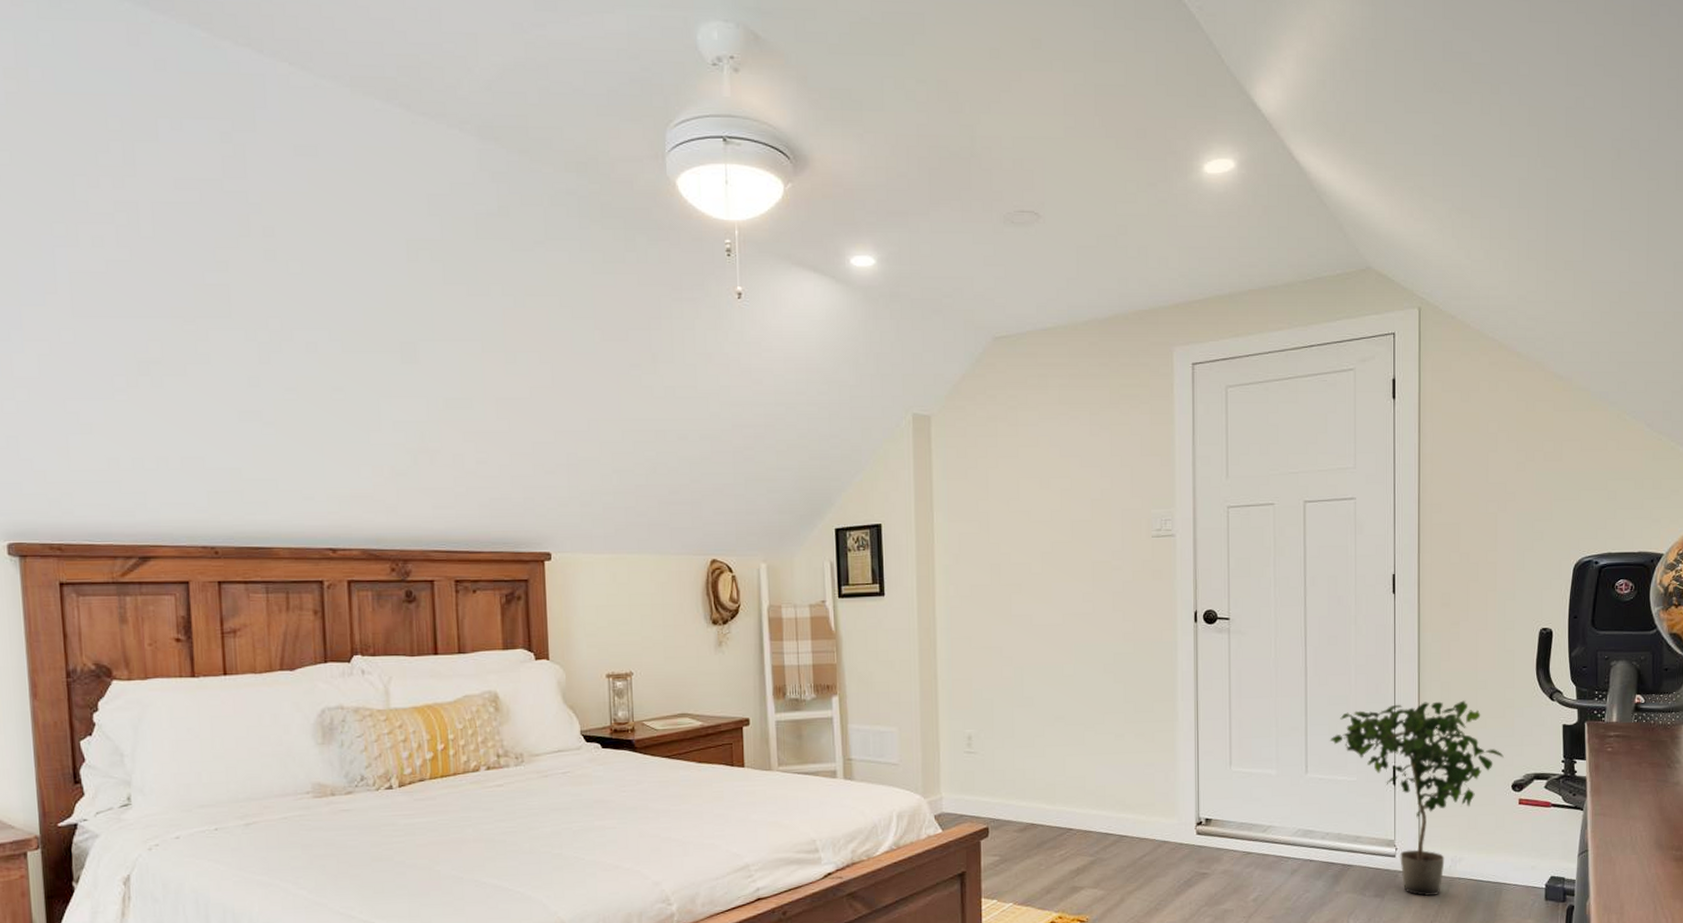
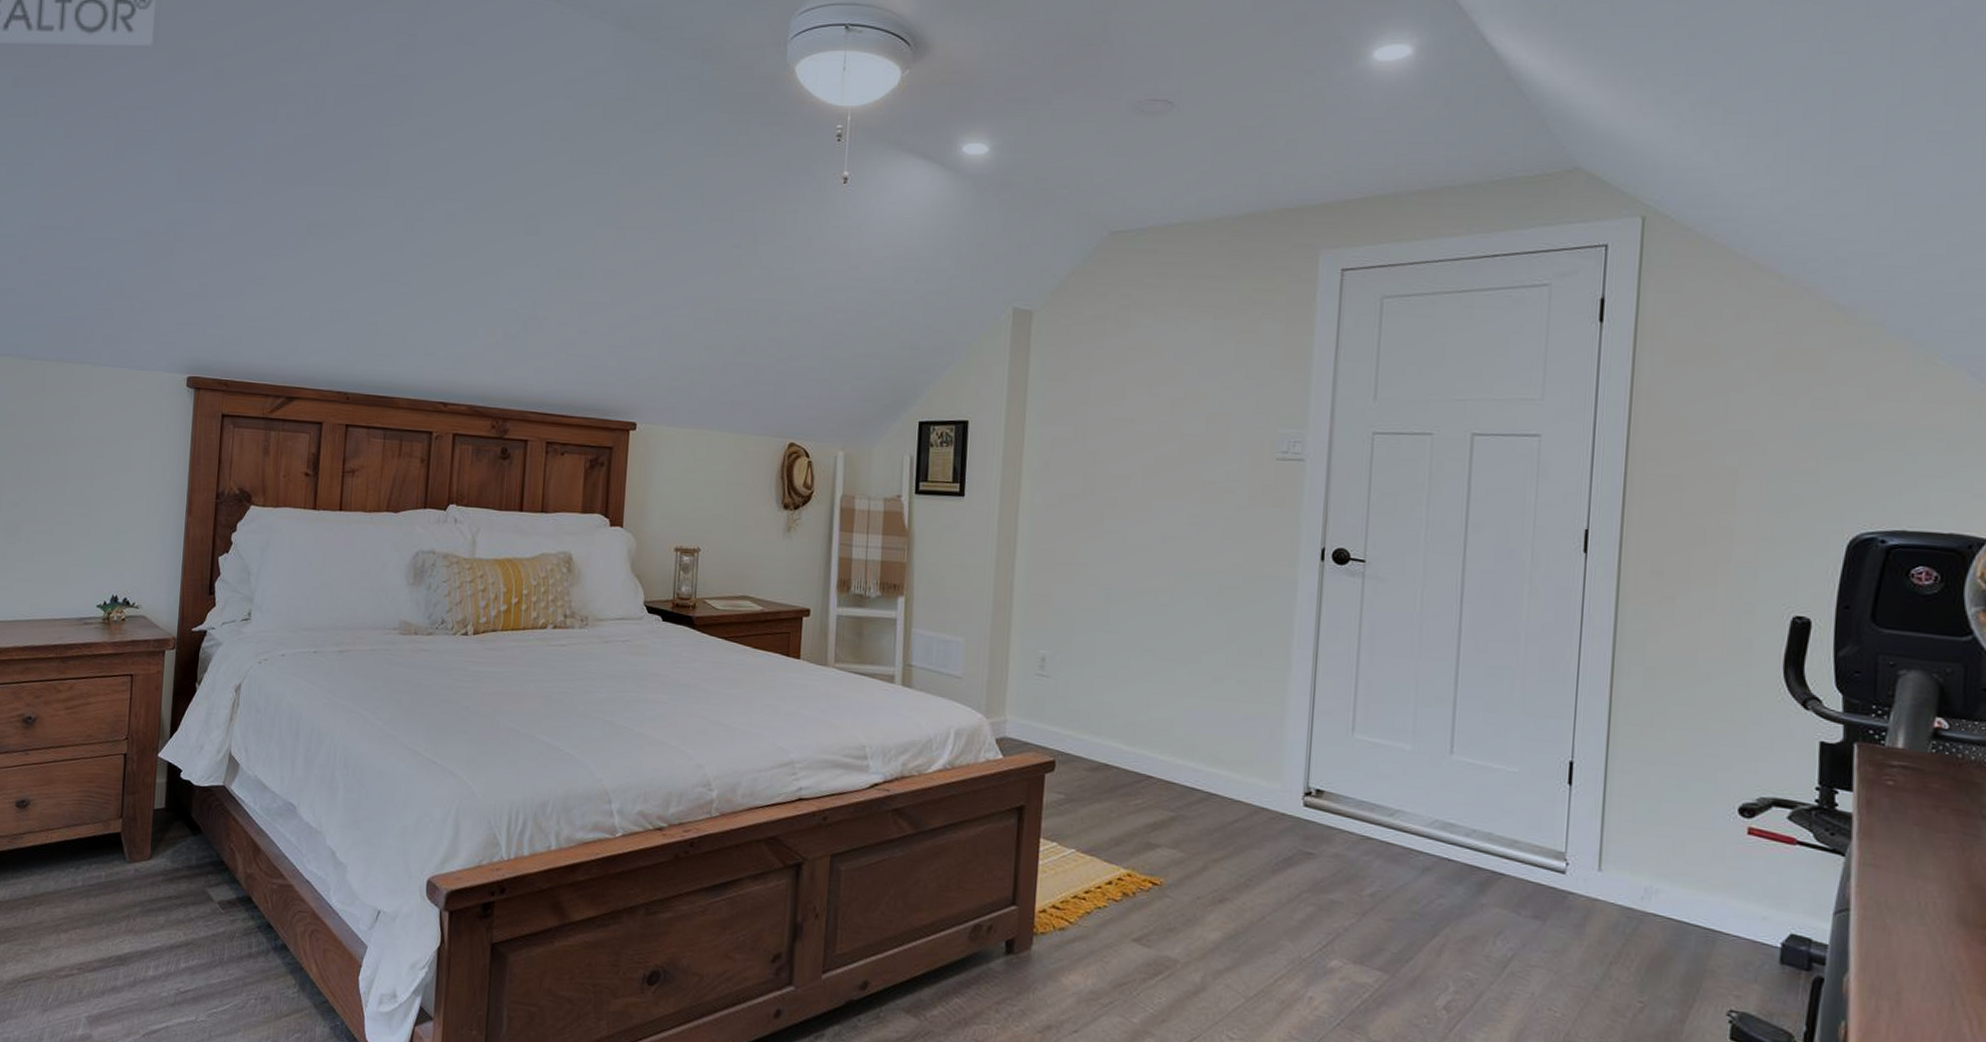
potted plant: present [1329,700,1504,896] -> none [1485,686,1729,932]

